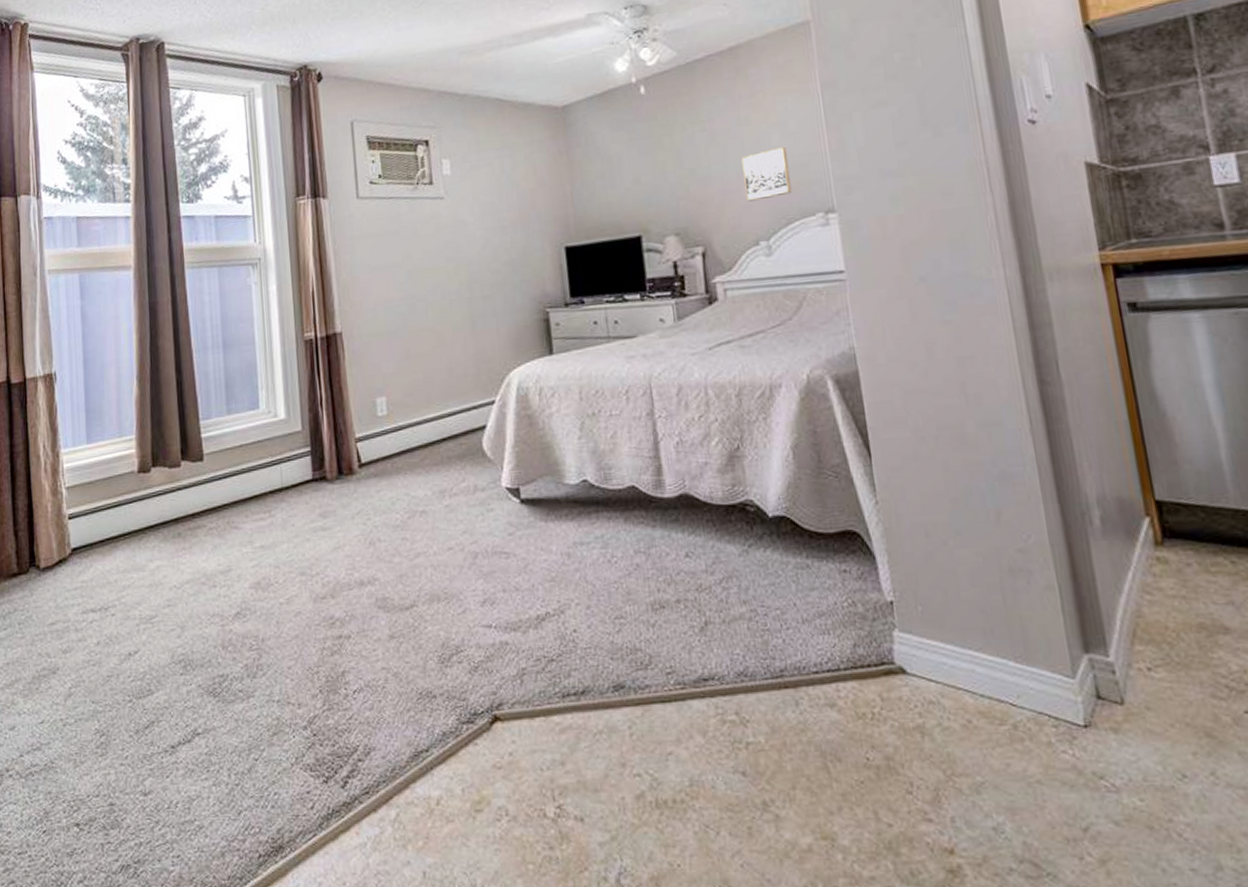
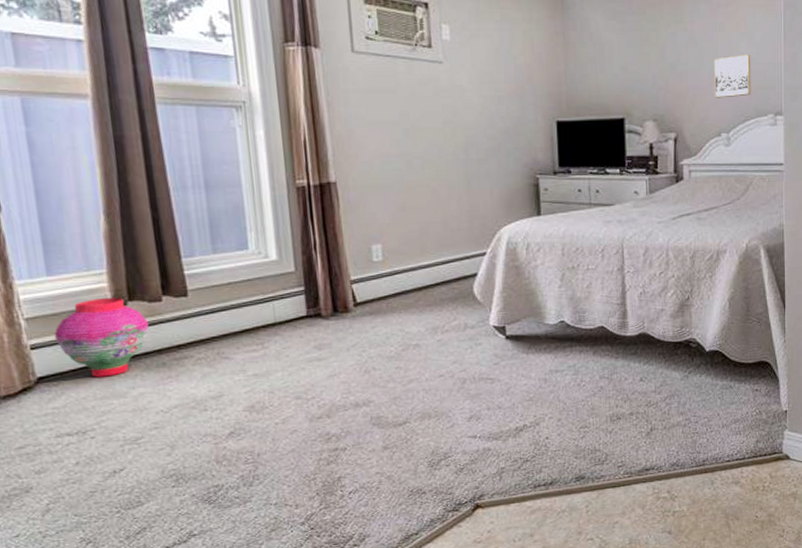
lantern: none [88,463,168,549] -> present [54,297,149,377]

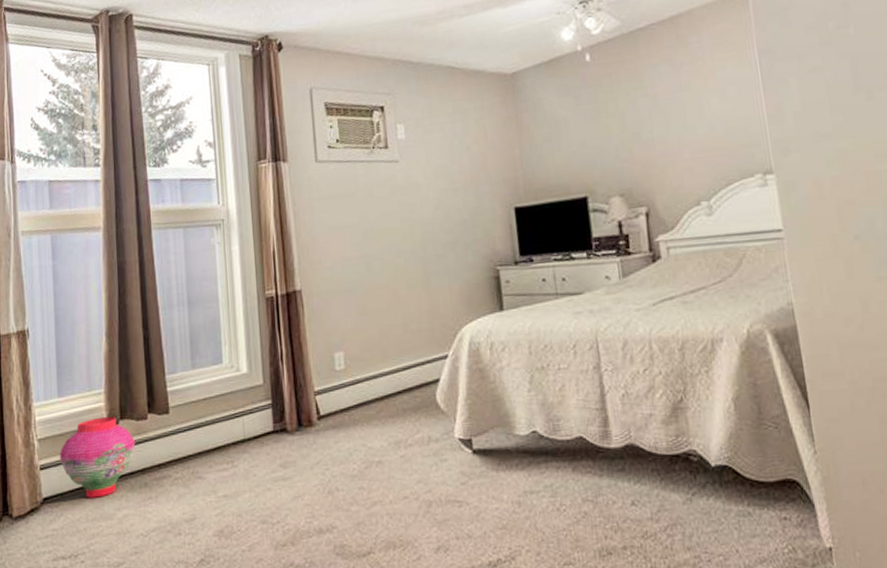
wall art: present [714,54,751,98] -> none [683,110,732,164]

